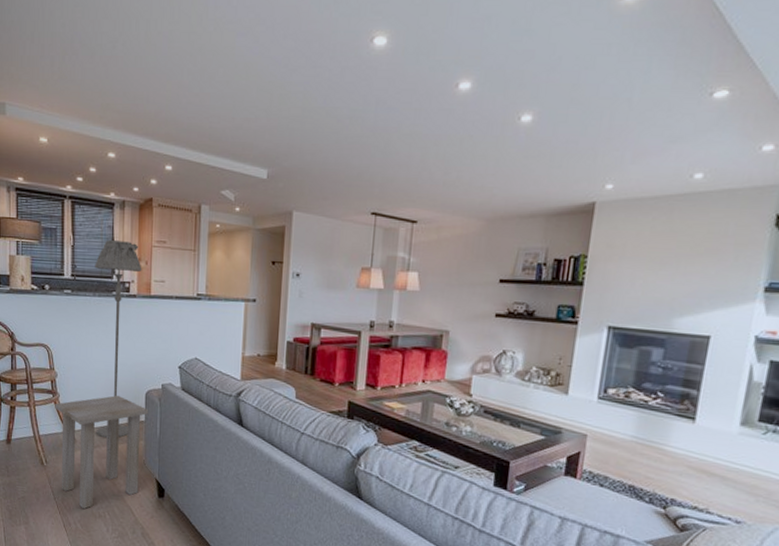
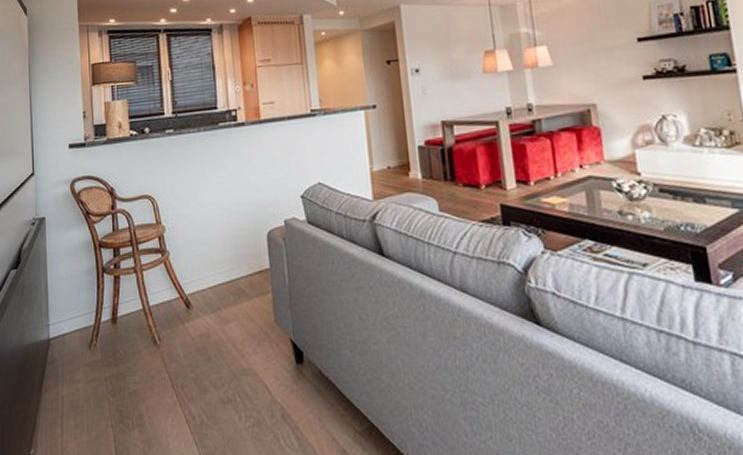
side table: present [55,395,149,510] -> none [165,243,274,395]
floor lamp: present [95,240,142,439] -> none [196,66,252,298]

